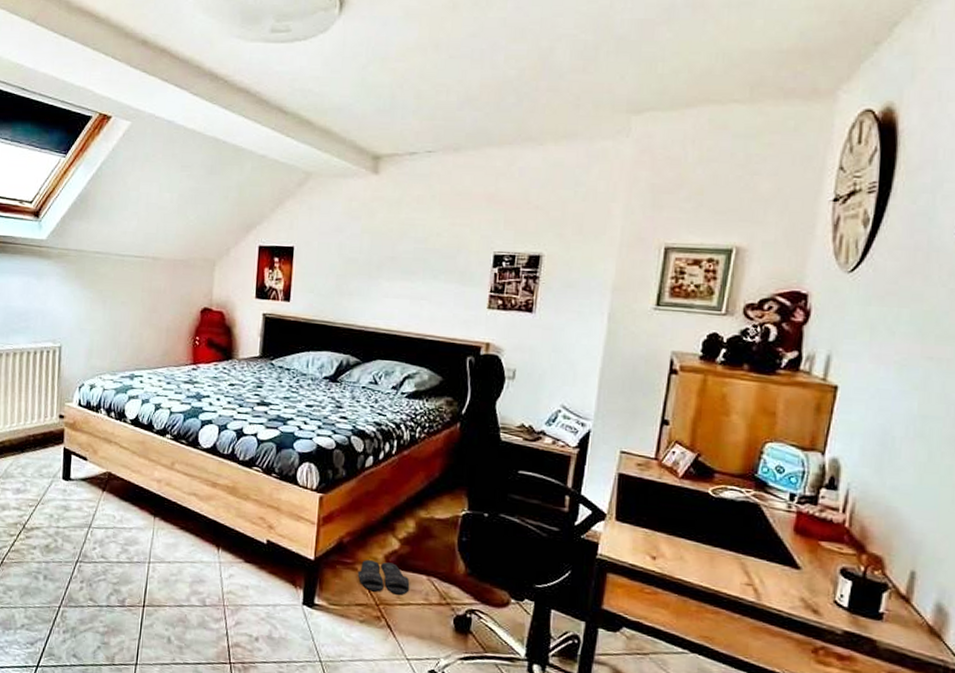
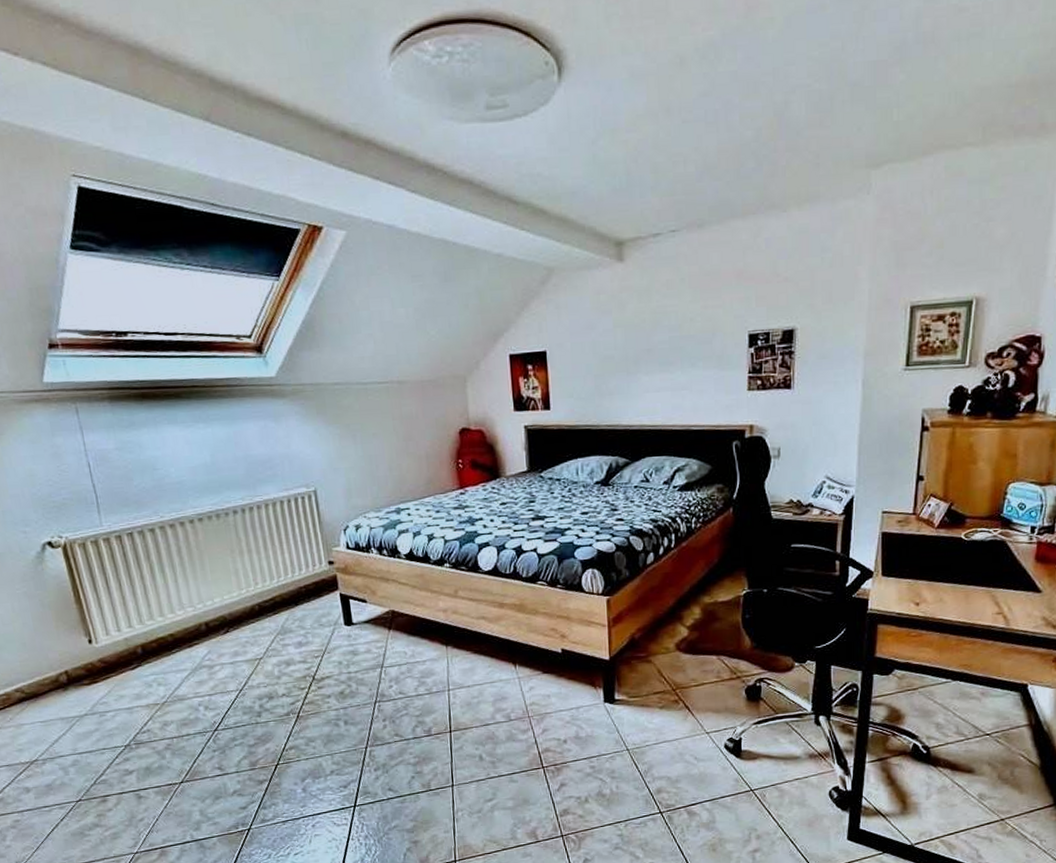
slippers: present [357,560,410,595] -> none [652,649,702,679]

